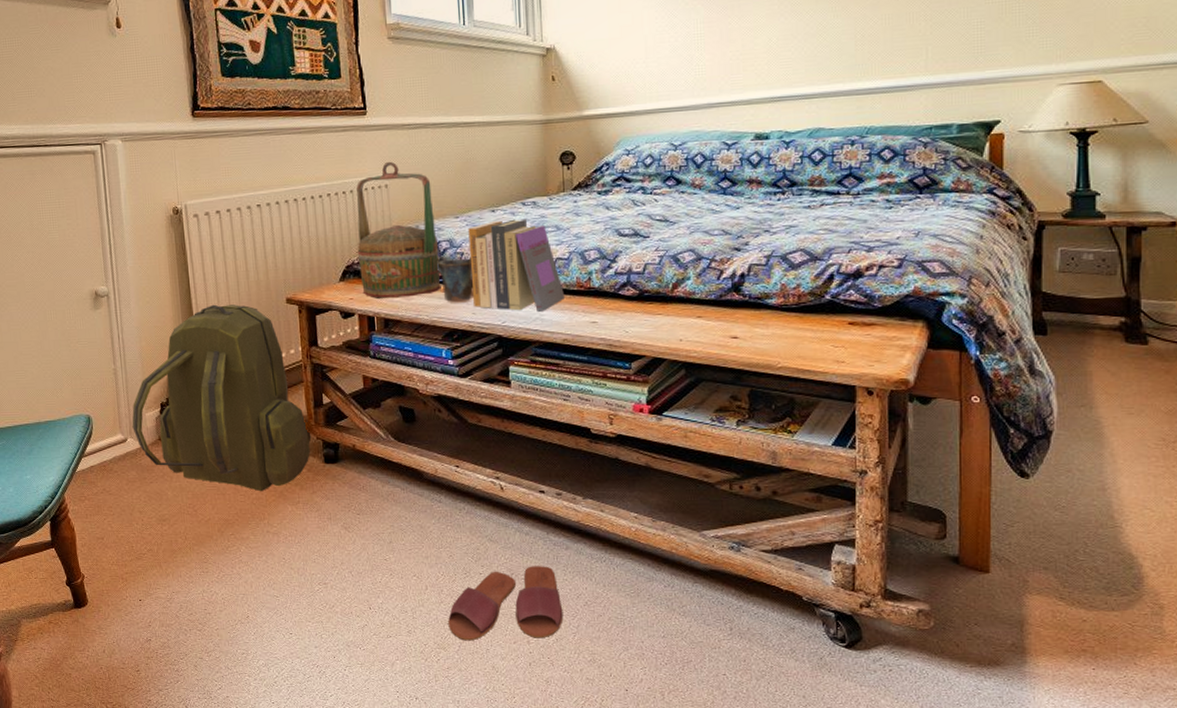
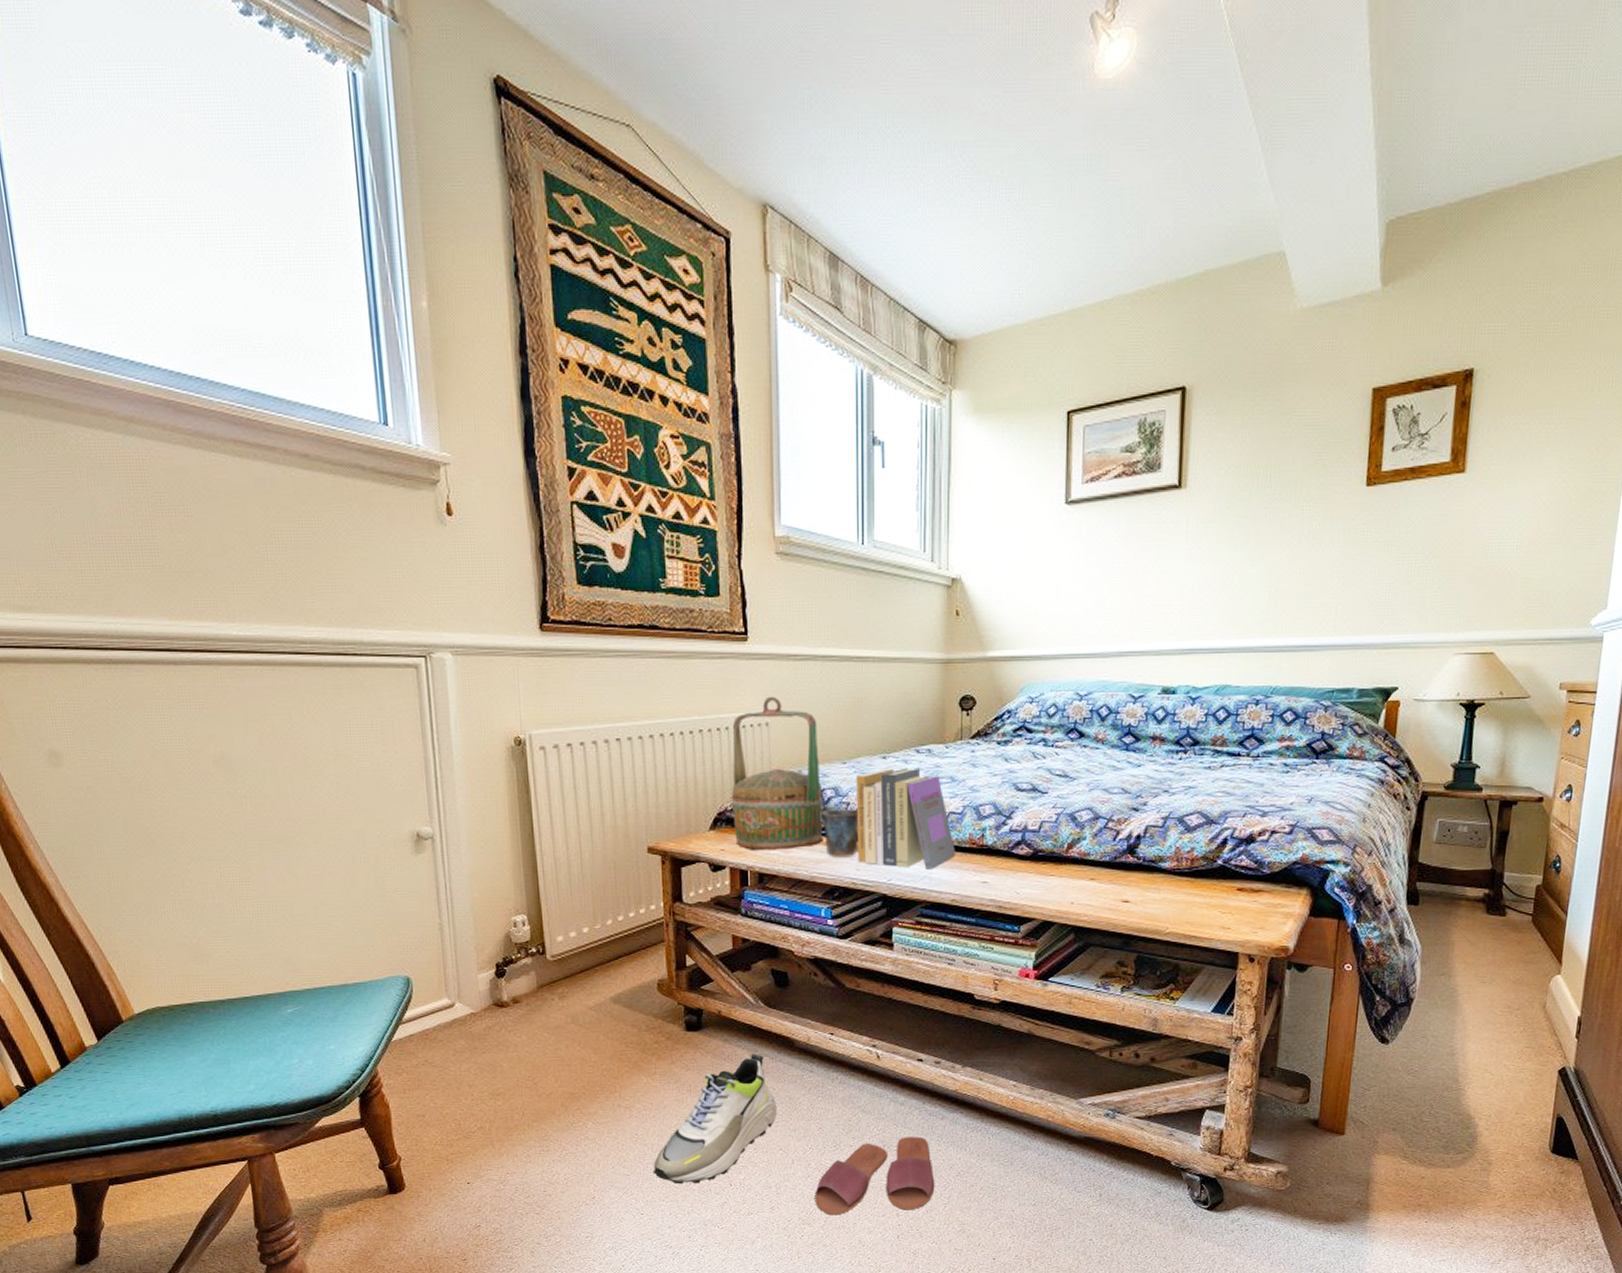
backpack: present [132,304,312,492] -> none [460,852,672,1062]
shoe: none [299,484,410,607] -> present [652,1053,778,1185]

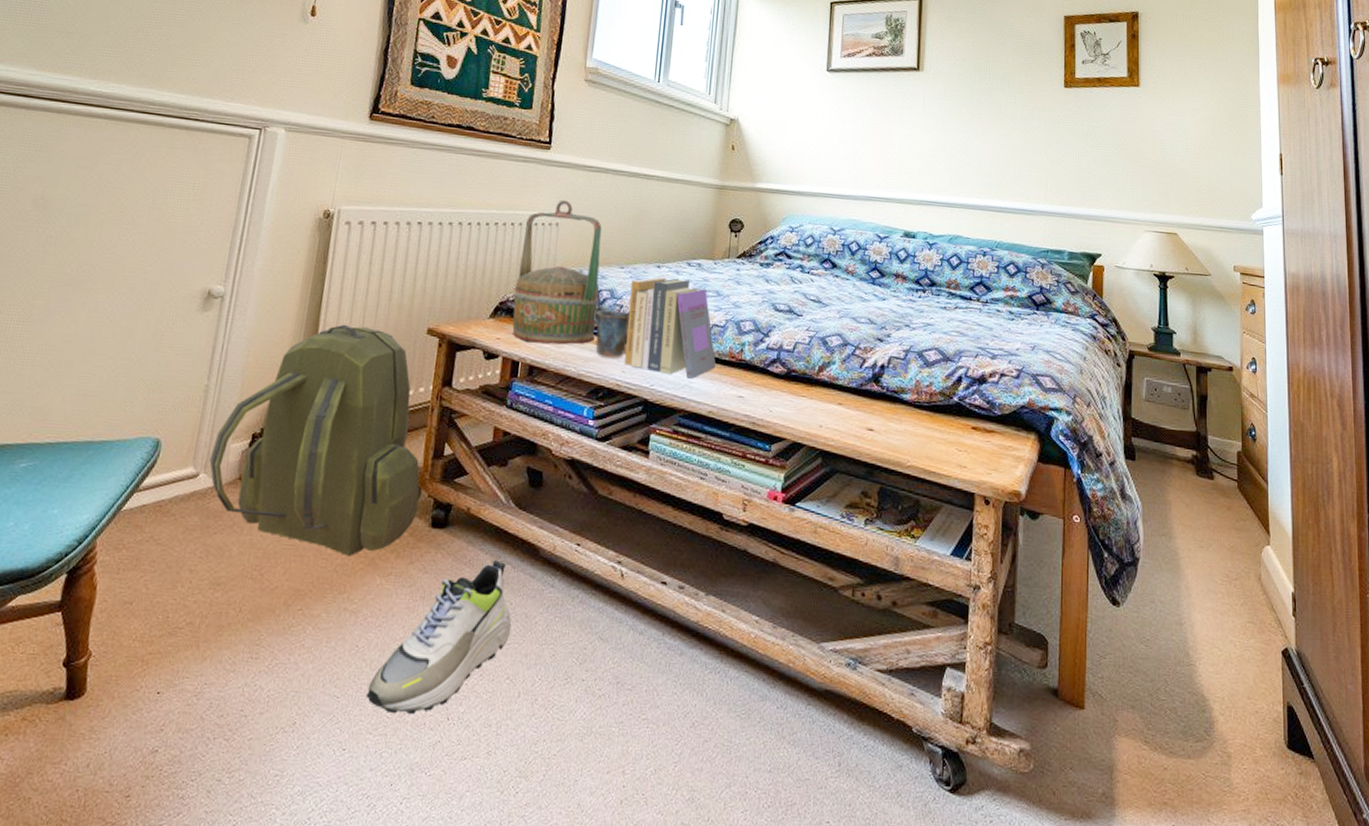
backpack: none [460,852,672,1062] -> present [209,324,423,557]
slippers: present [815,1136,935,1216] -> none [536,673,667,768]

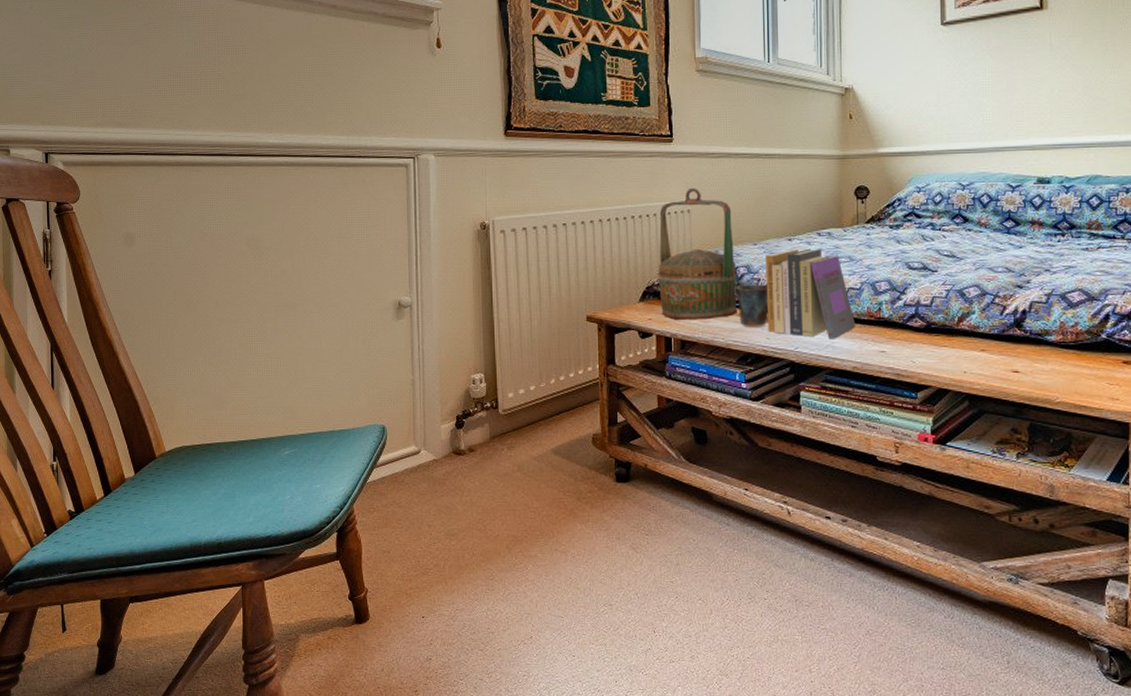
backpack: present [209,324,423,557] -> none [426,319,604,509]
shoe: present [365,560,512,714] -> none [584,505,697,629]

